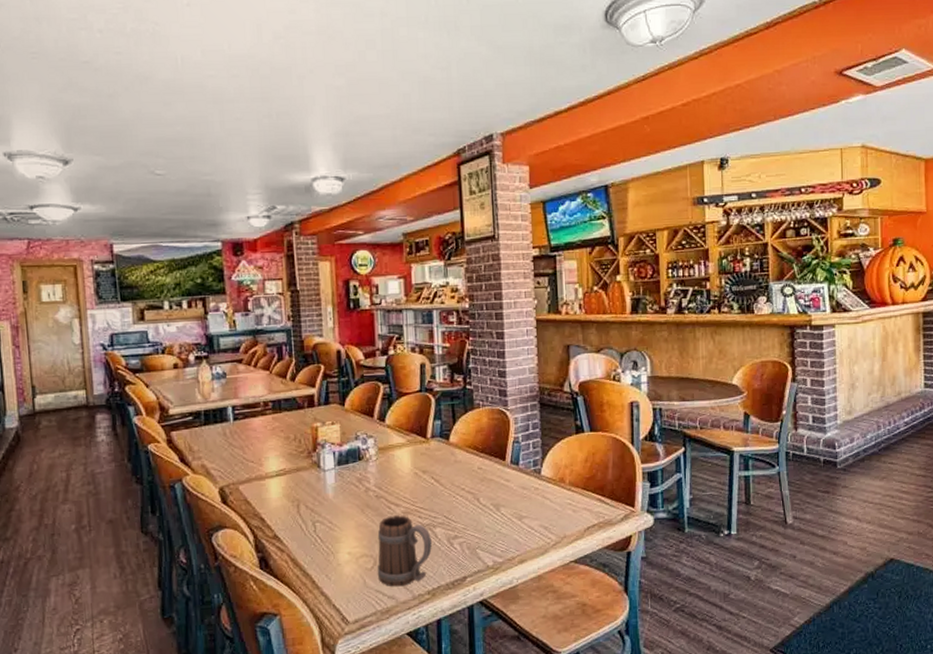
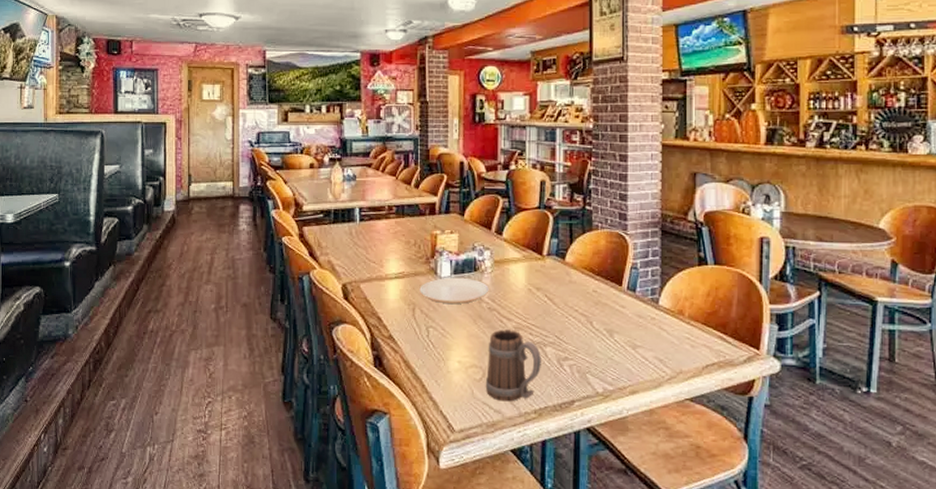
plate: none [303,468,375,497] -> present [419,277,489,305]

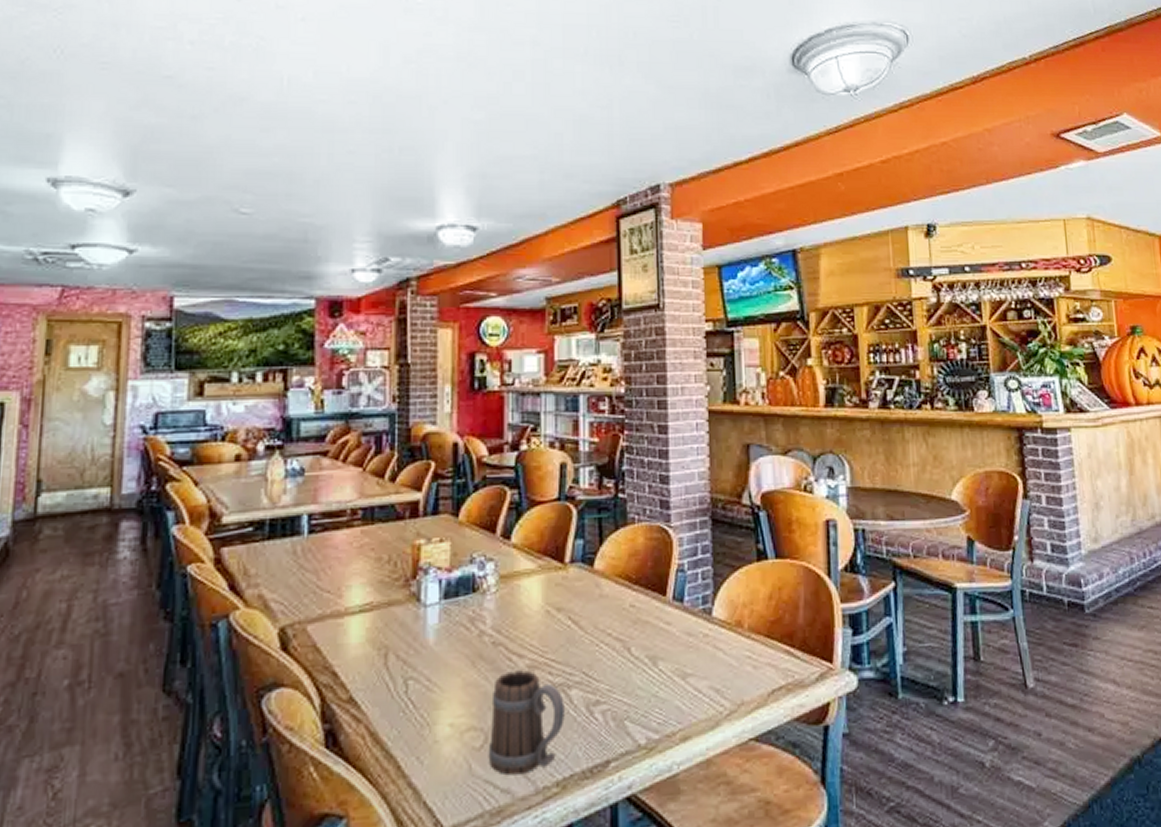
plate: present [419,277,489,305] -> none [394,602,493,643]

